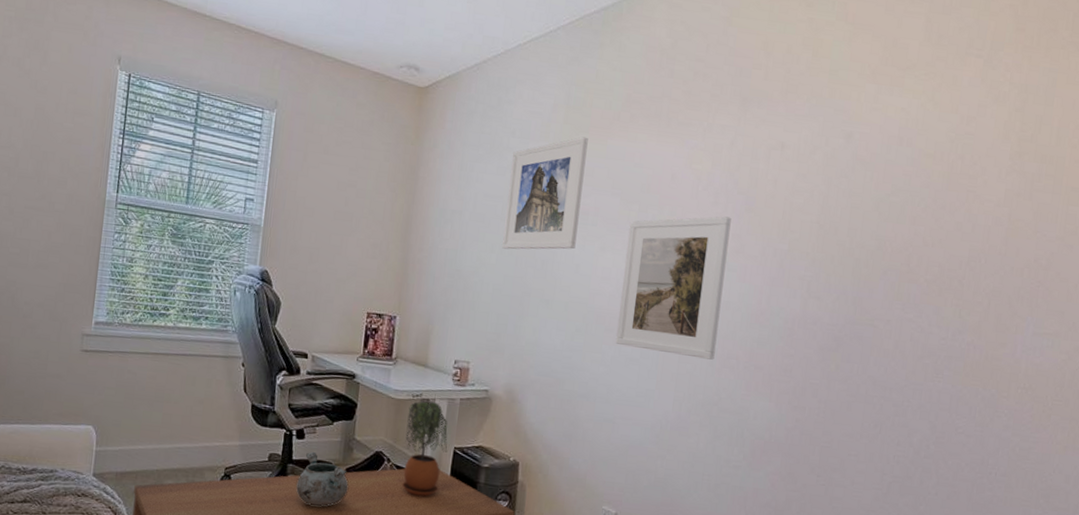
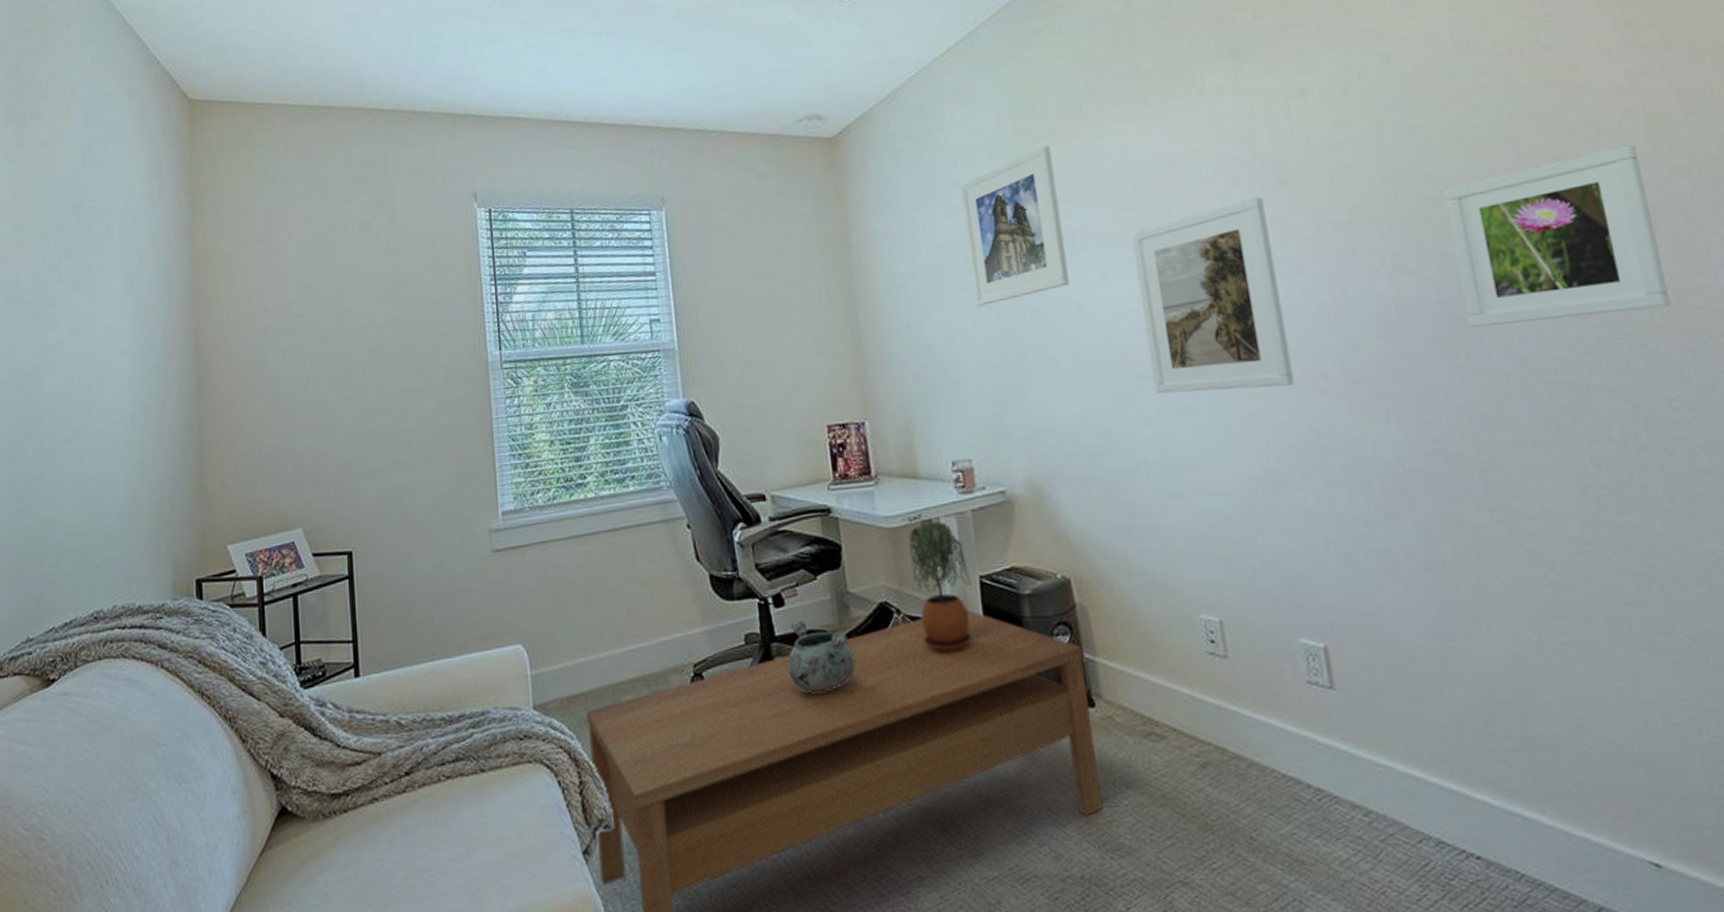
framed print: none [845,242,995,364] -> present [1444,144,1670,327]

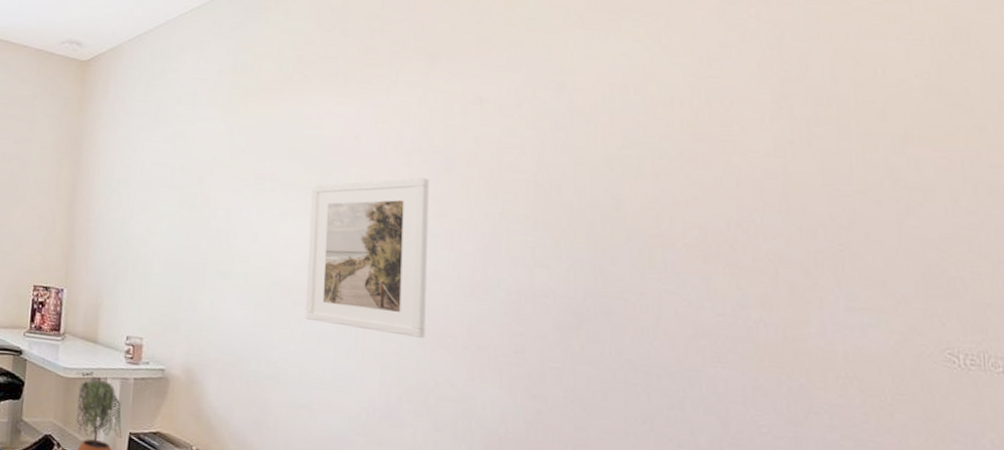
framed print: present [961,145,1070,307] -> none [173,100,259,218]
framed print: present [1444,144,1670,327] -> none [589,199,776,346]

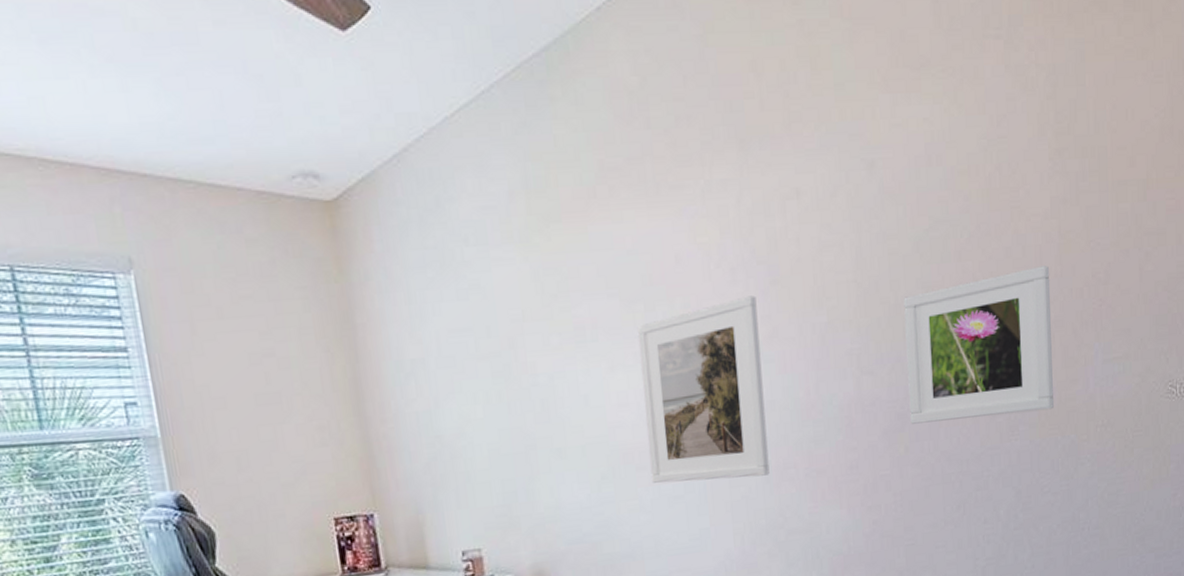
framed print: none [589,199,776,346] -> present [904,265,1054,424]

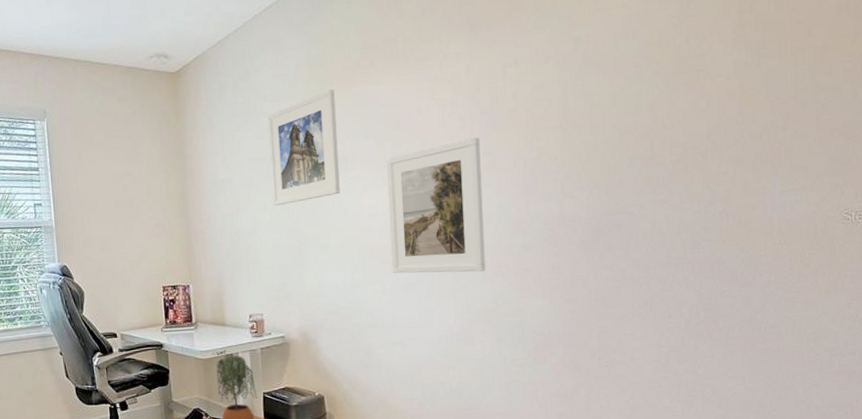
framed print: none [472,228,578,396] -> present [268,89,340,206]
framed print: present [904,265,1054,424] -> none [602,115,734,237]

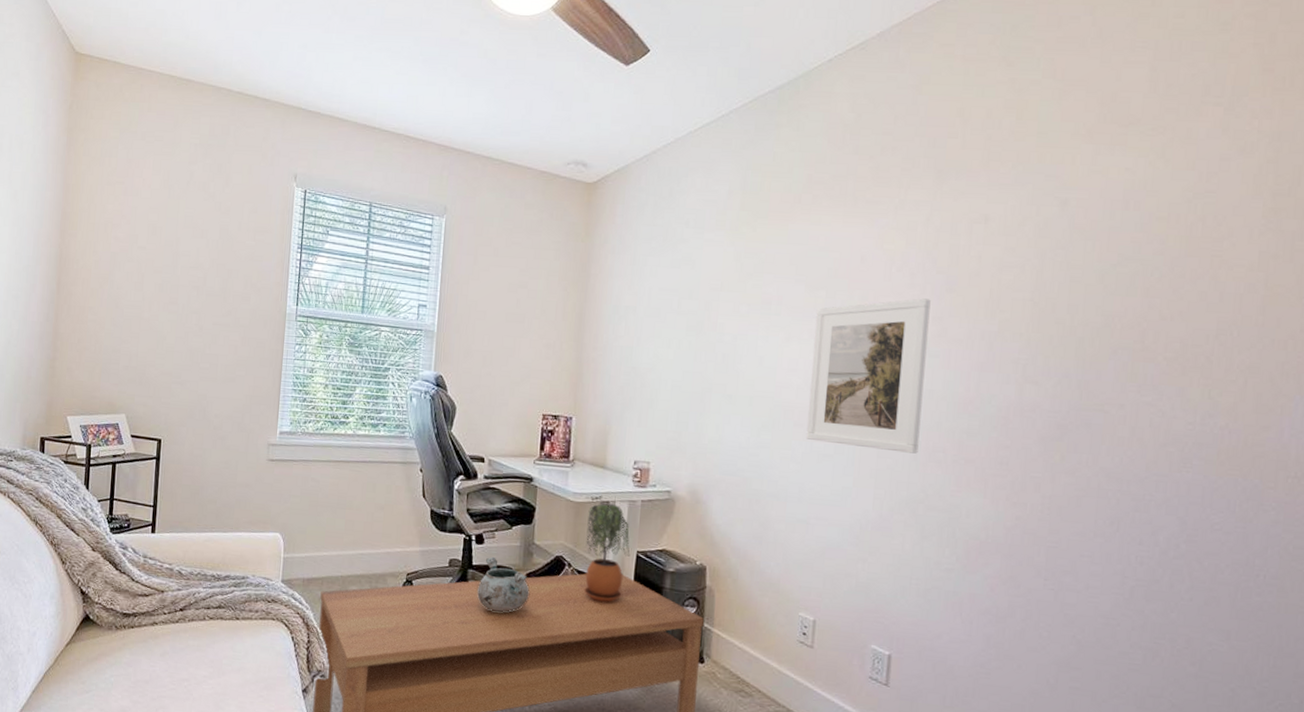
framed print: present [268,89,340,206] -> none [680,222,768,344]

